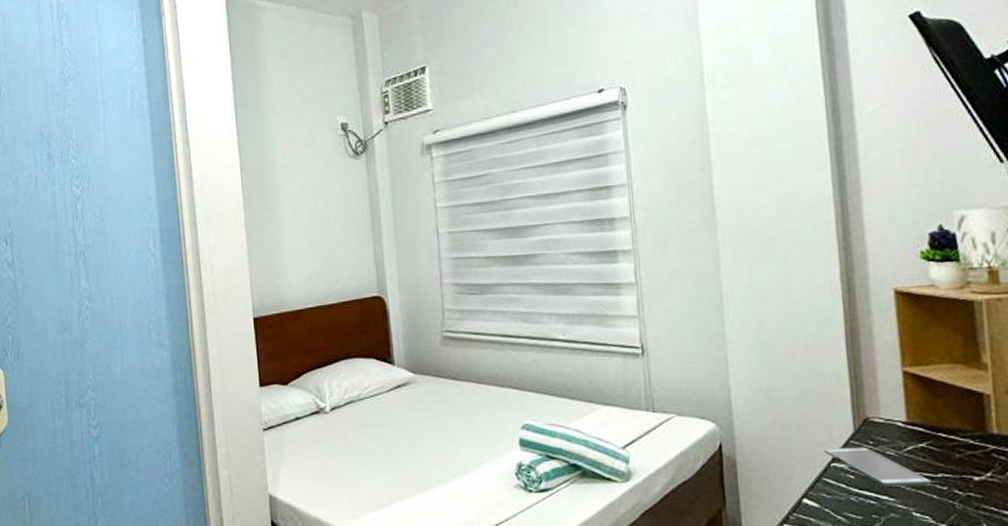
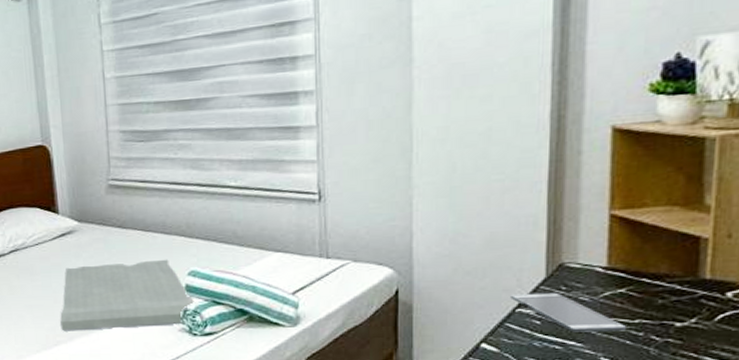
towel: none [395,412,530,488] -> present [60,259,196,331]

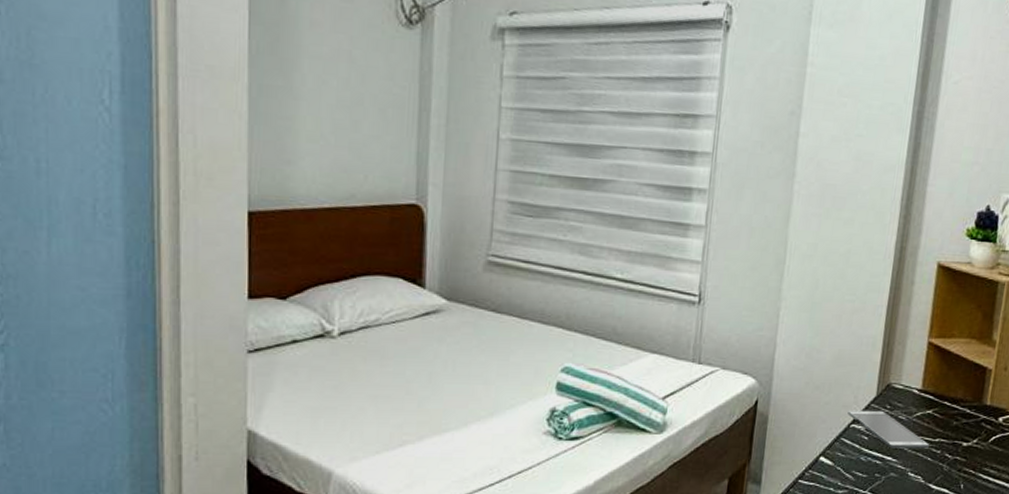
towel: present [60,259,196,331] -> none [410,352,565,430]

